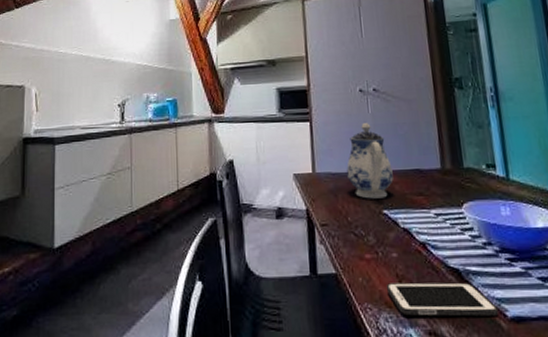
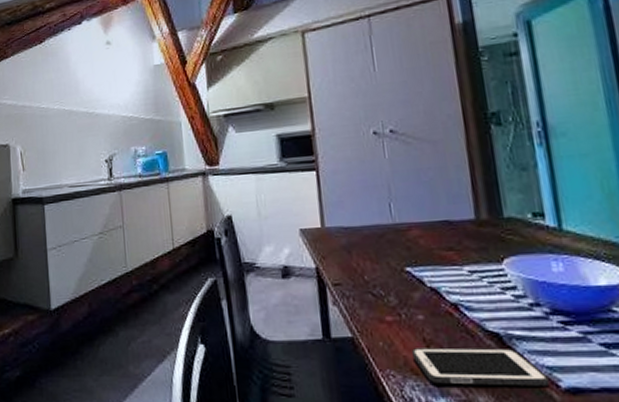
teapot: present [347,123,393,199] -> none [361,169,417,255]

